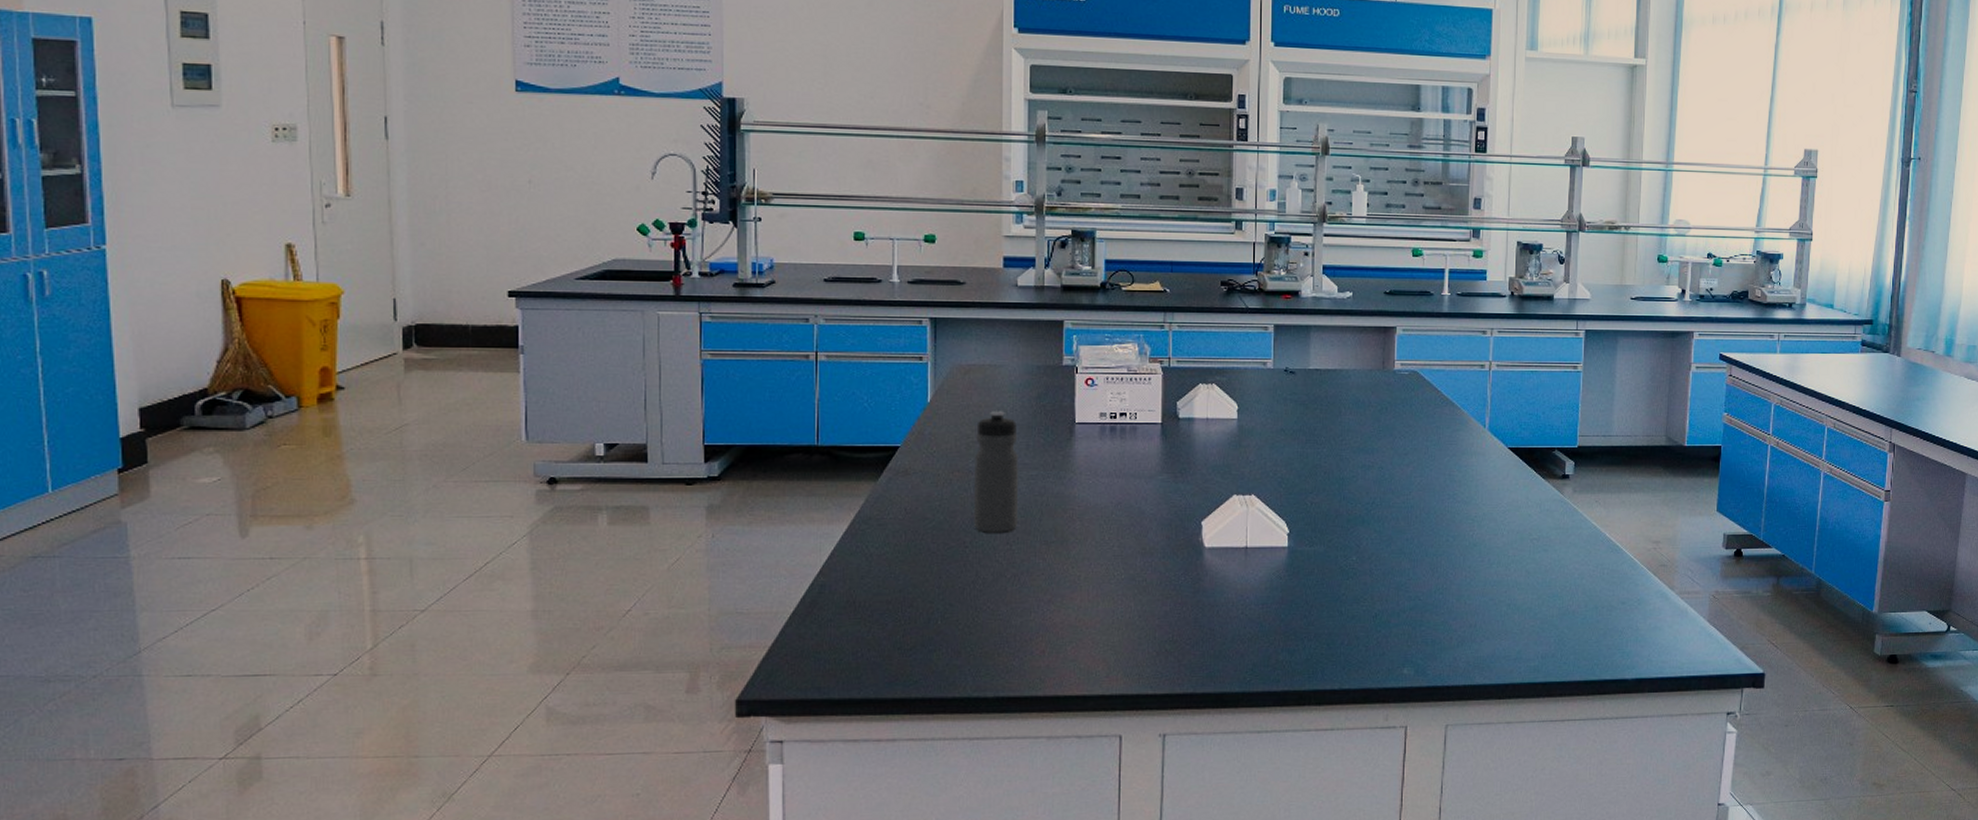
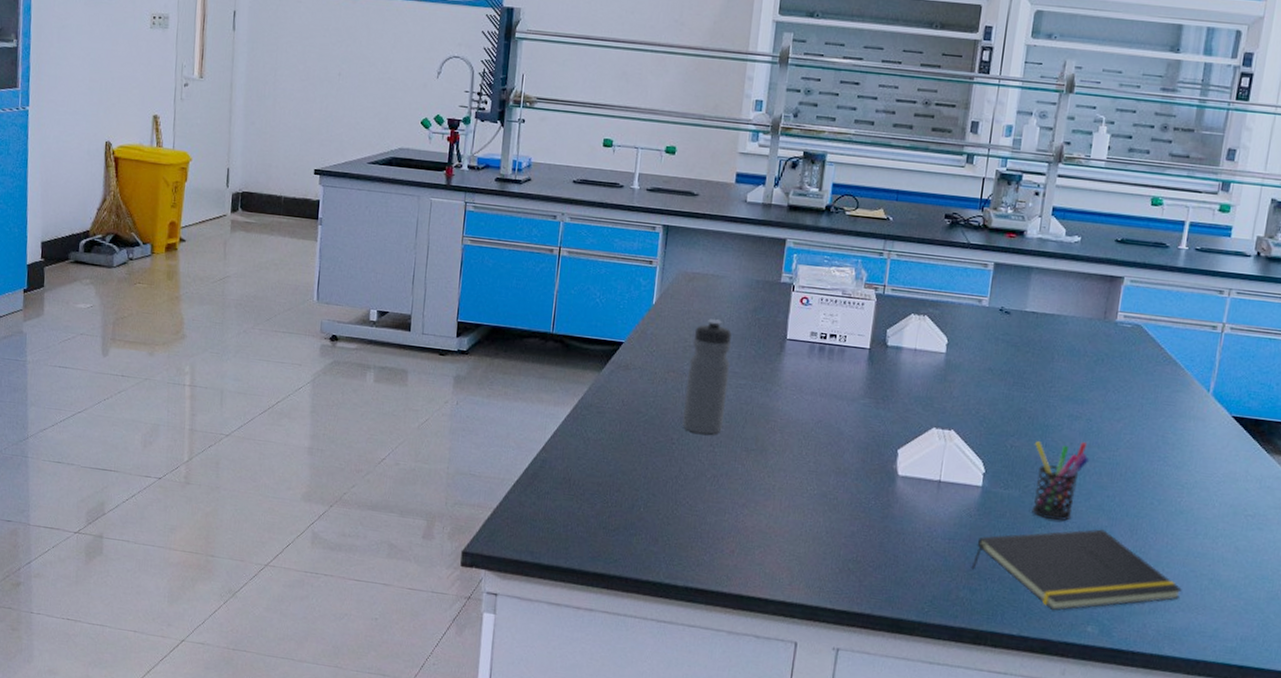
notepad: none [1287,572,1484,659] -> present [971,529,1182,611]
pen holder: none [1333,490,1386,570] -> present [1032,441,1090,521]

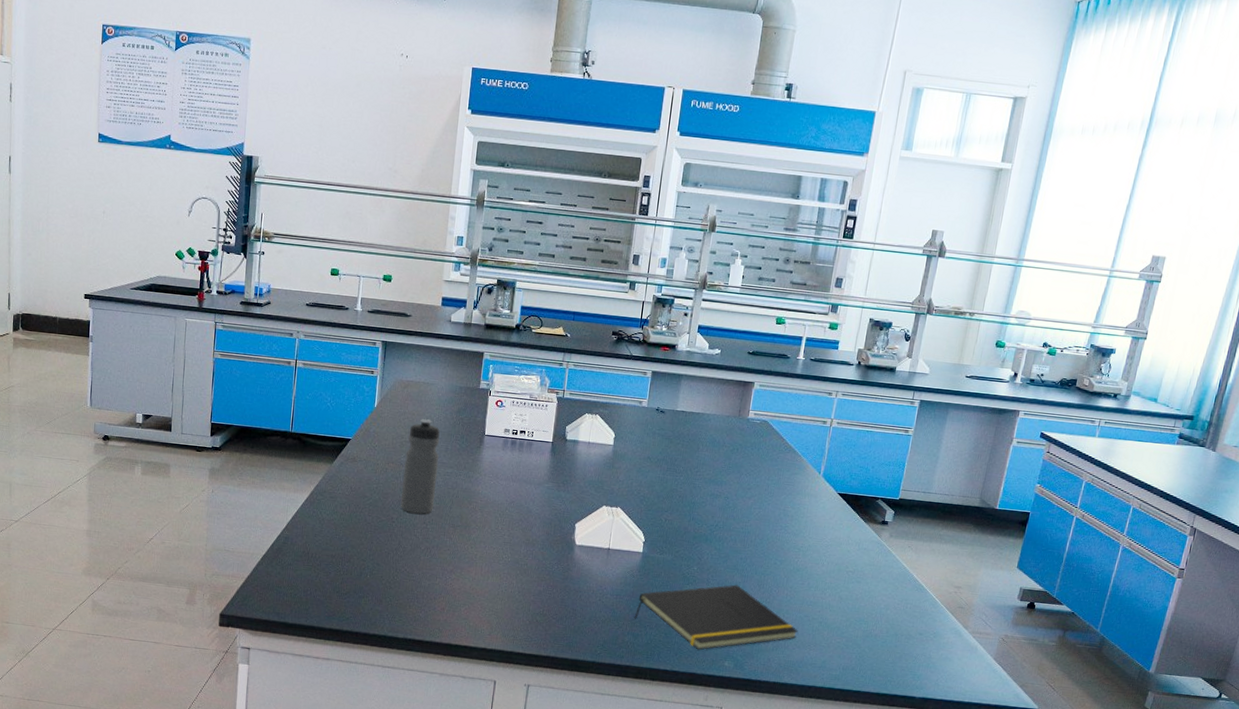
pen holder: present [1032,441,1090,521] -> none [682,515,727,579]

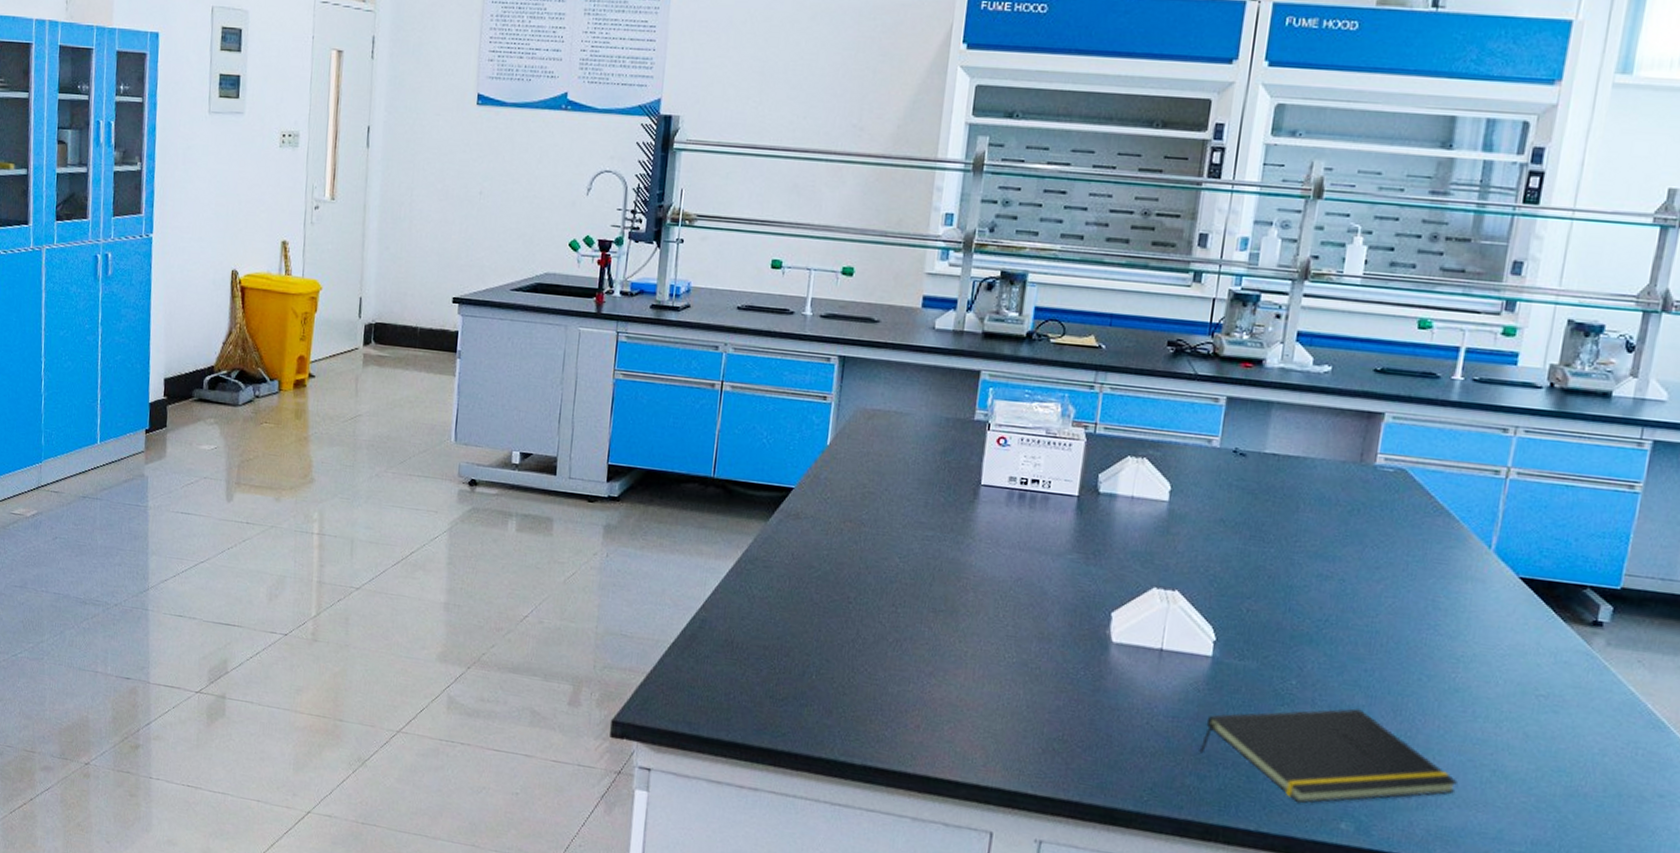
water bottle: present [400,418,440,514] -> none [860,460,917,593]

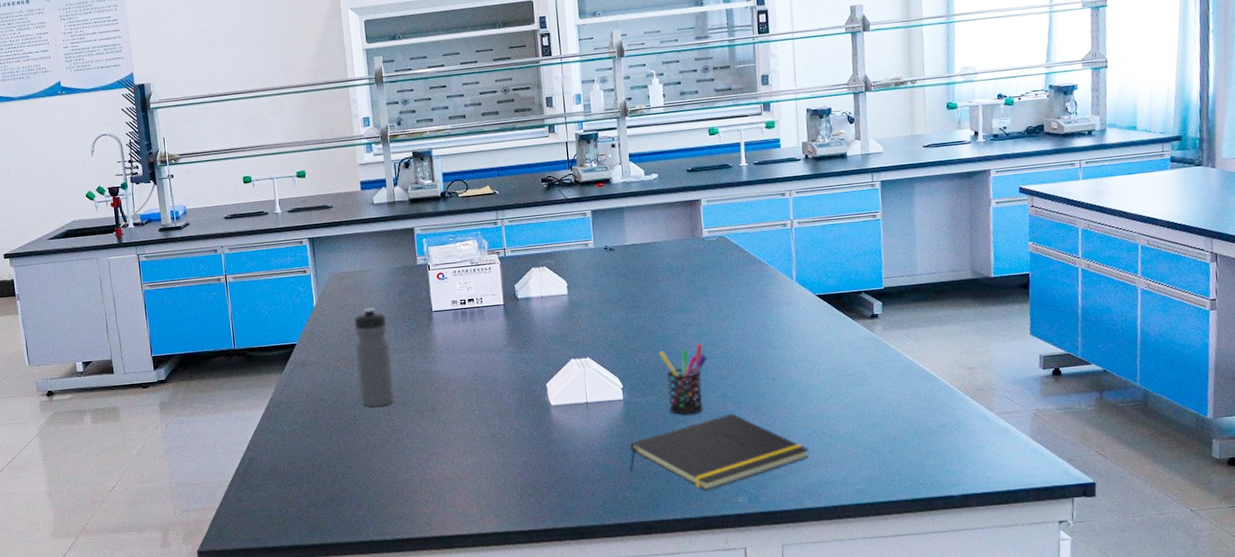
water bottle: none [860,460,917,593] -> present [354,307,395,407]
pen holder: none [1272,604,1343,698] -> present [659,344,708,415]

